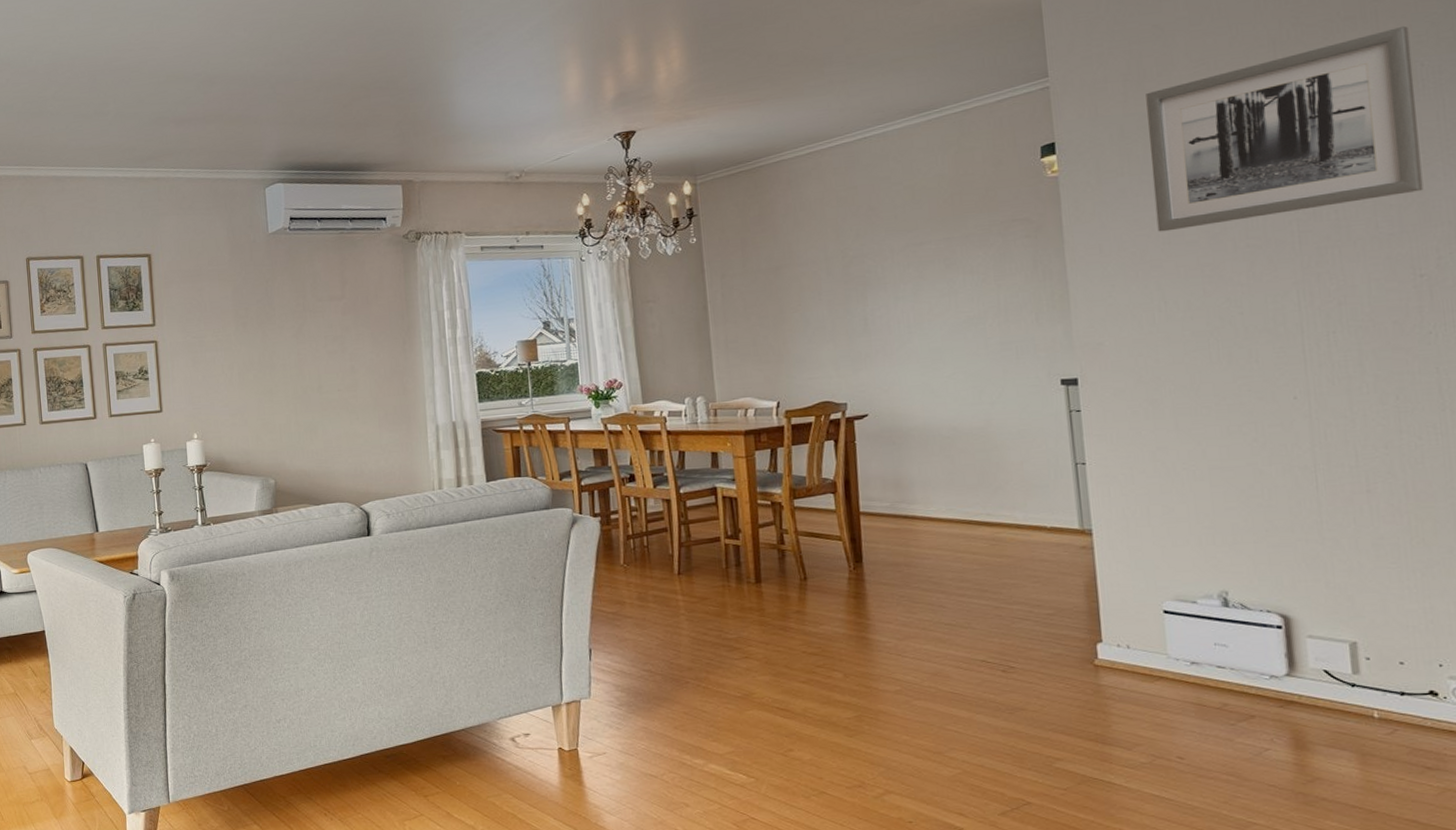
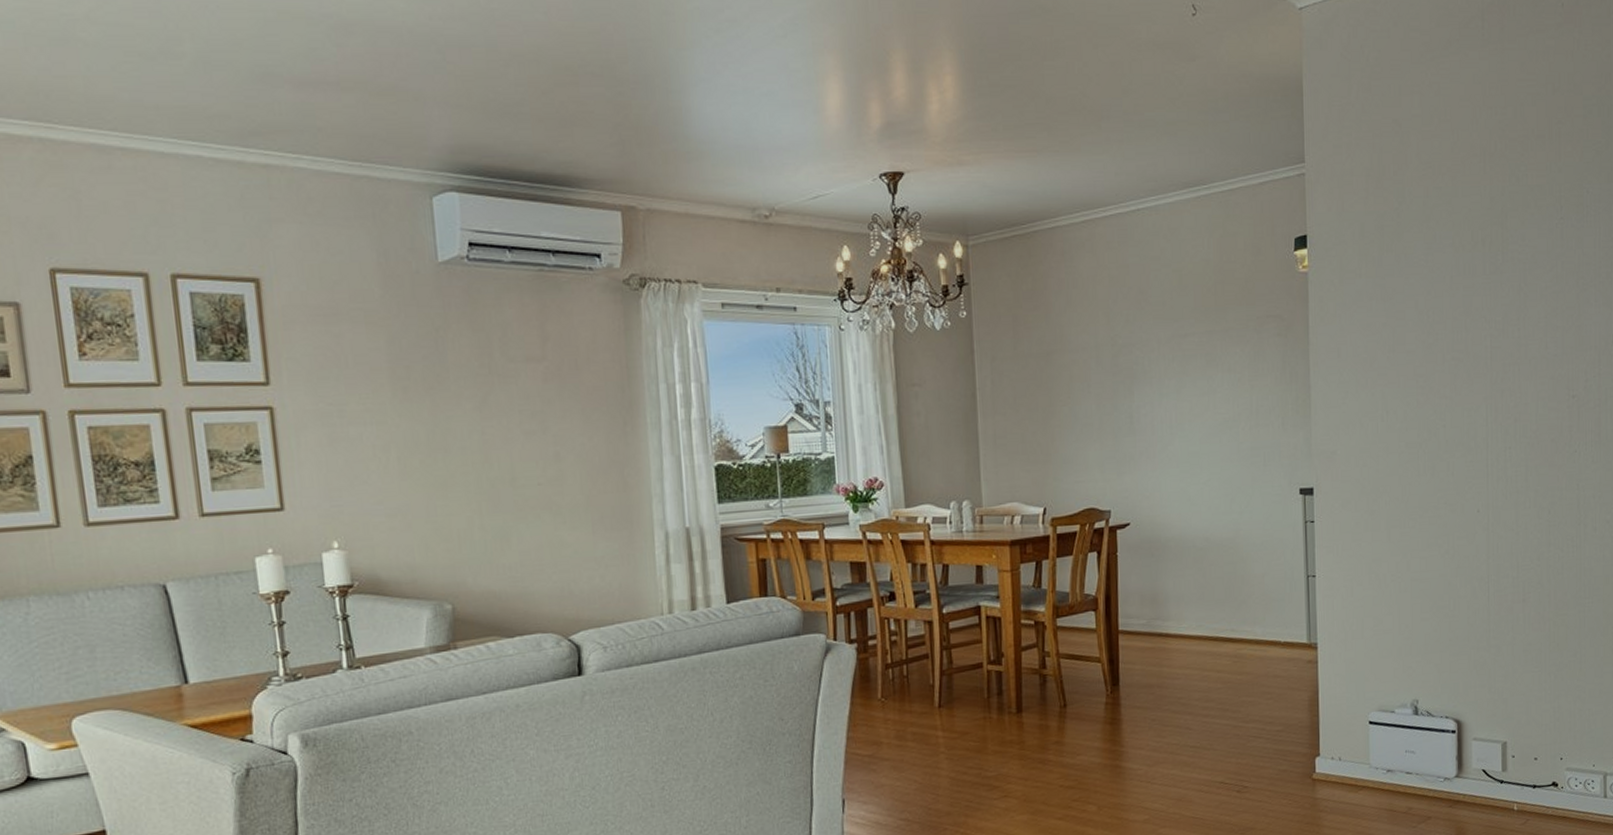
wall art: present [1146,26,1424,232] -> none [1383,152,1581,339]

